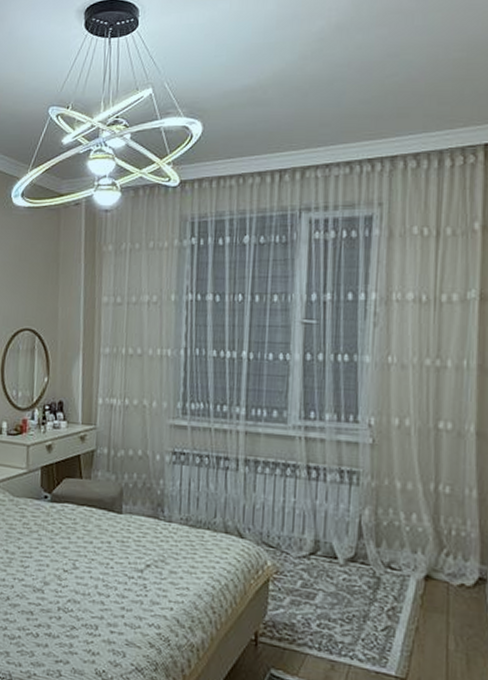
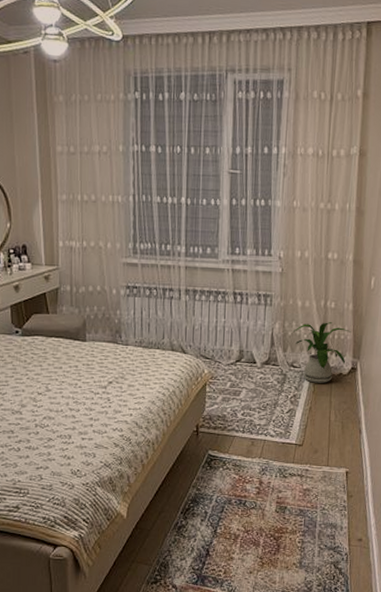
house plant: none [390,512,477,596] -> present [294,322,352,383]

